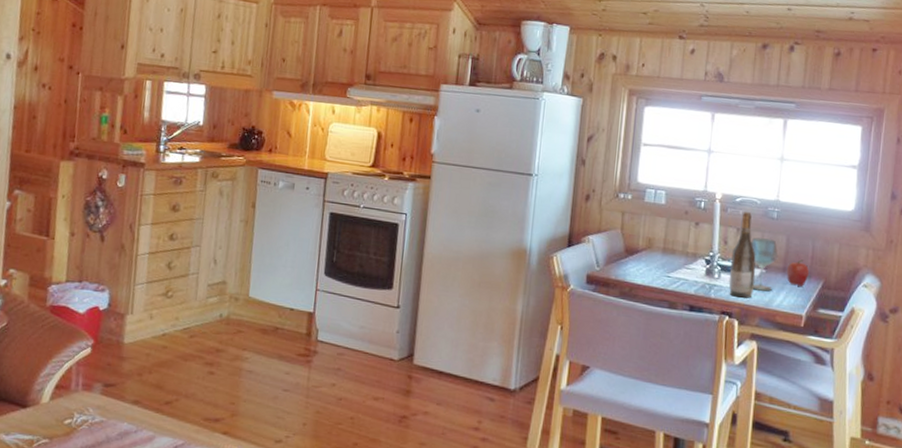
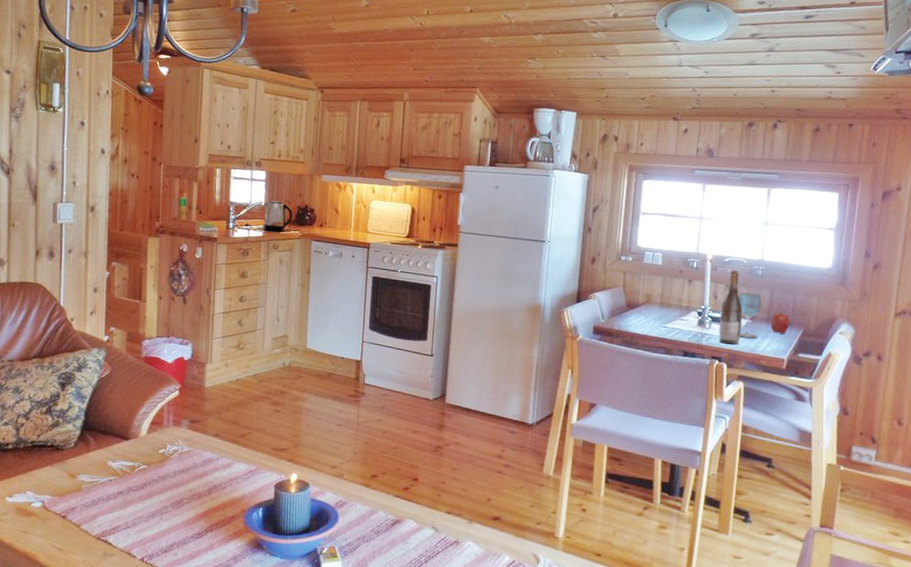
kettle: none [201,119,237,159] -> present [263,200,293,233]

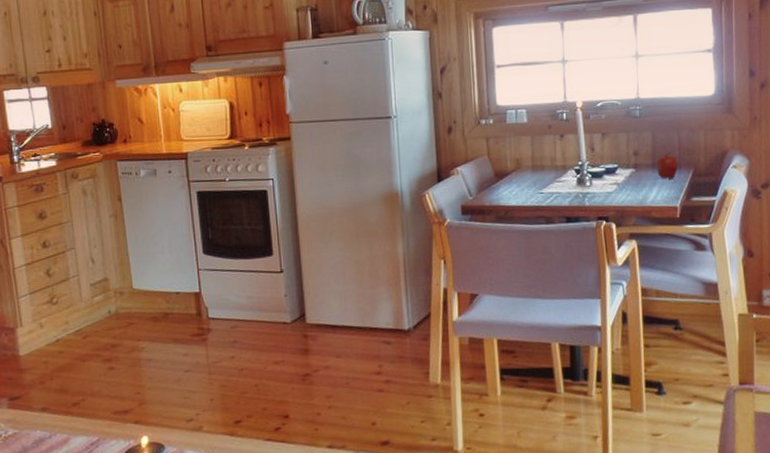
kettle: present [263,200,293,233] -> none [51,119,89,159]
wine bottle: present [718,270,743,345] -> none [600,115,627,201]
wine glass: present [738,292,763,339] -> none [617,138,646,191]

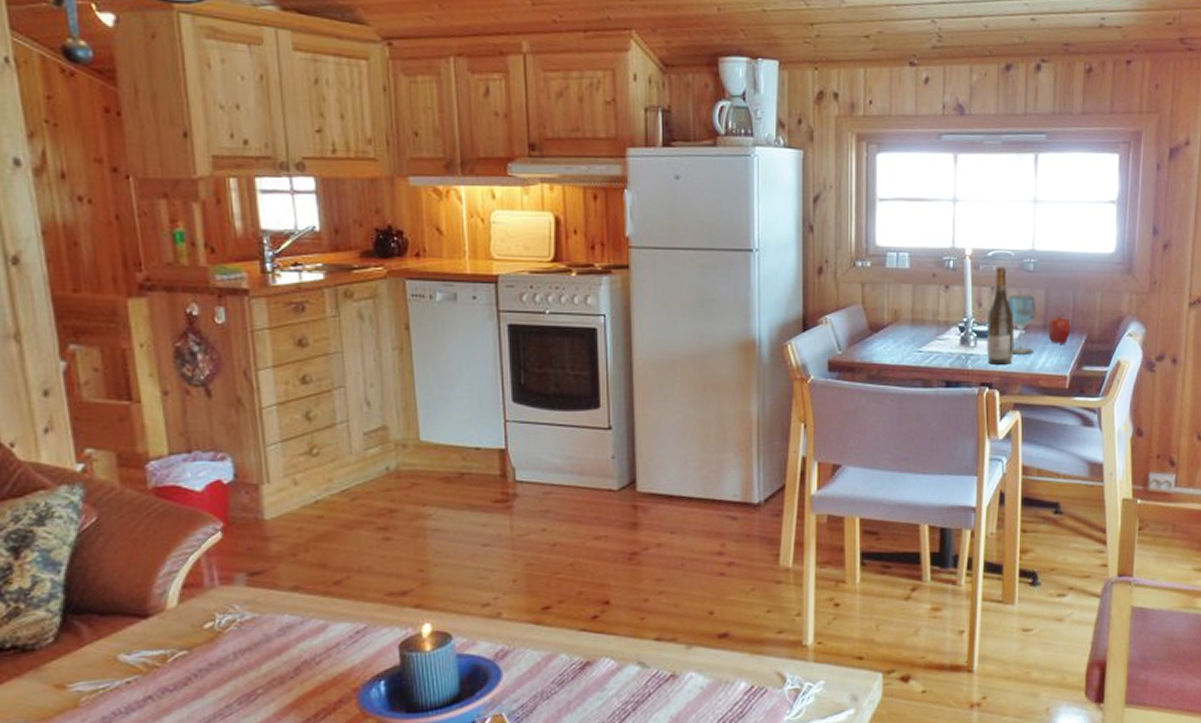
wine bottle: none [600,115,627,201] -> present [986,267,1015,365]
wine glass: none [617,138,646,191] -> present [1007,295,1038,354]

